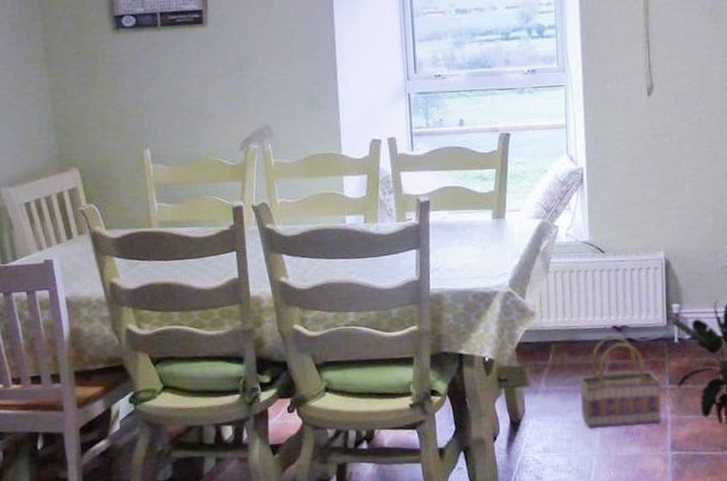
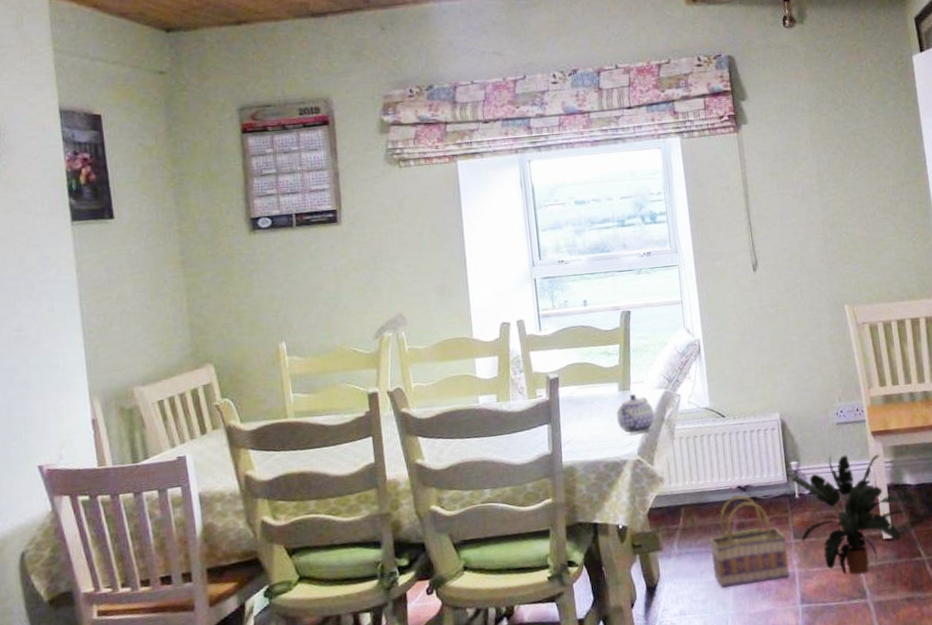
teapot: none [488,222,529,265] -> present [616,393,655,434]

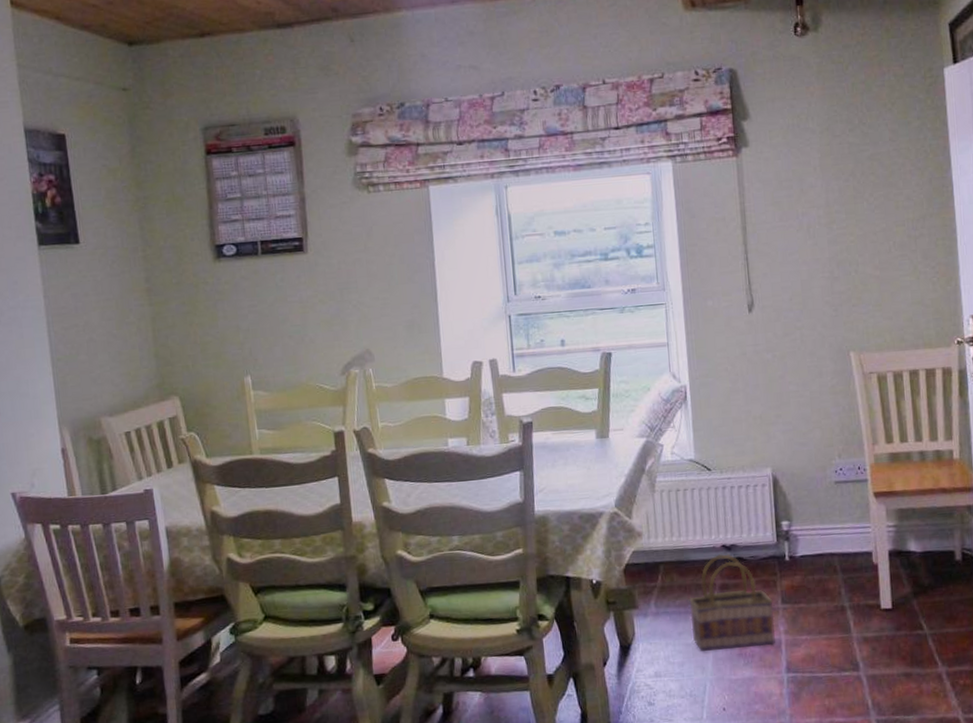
teapot: present [616,393,655,434] -> none [592,441,635,485]
potted plant: present [790,454,905,575] -> none [780,516,907,645]

